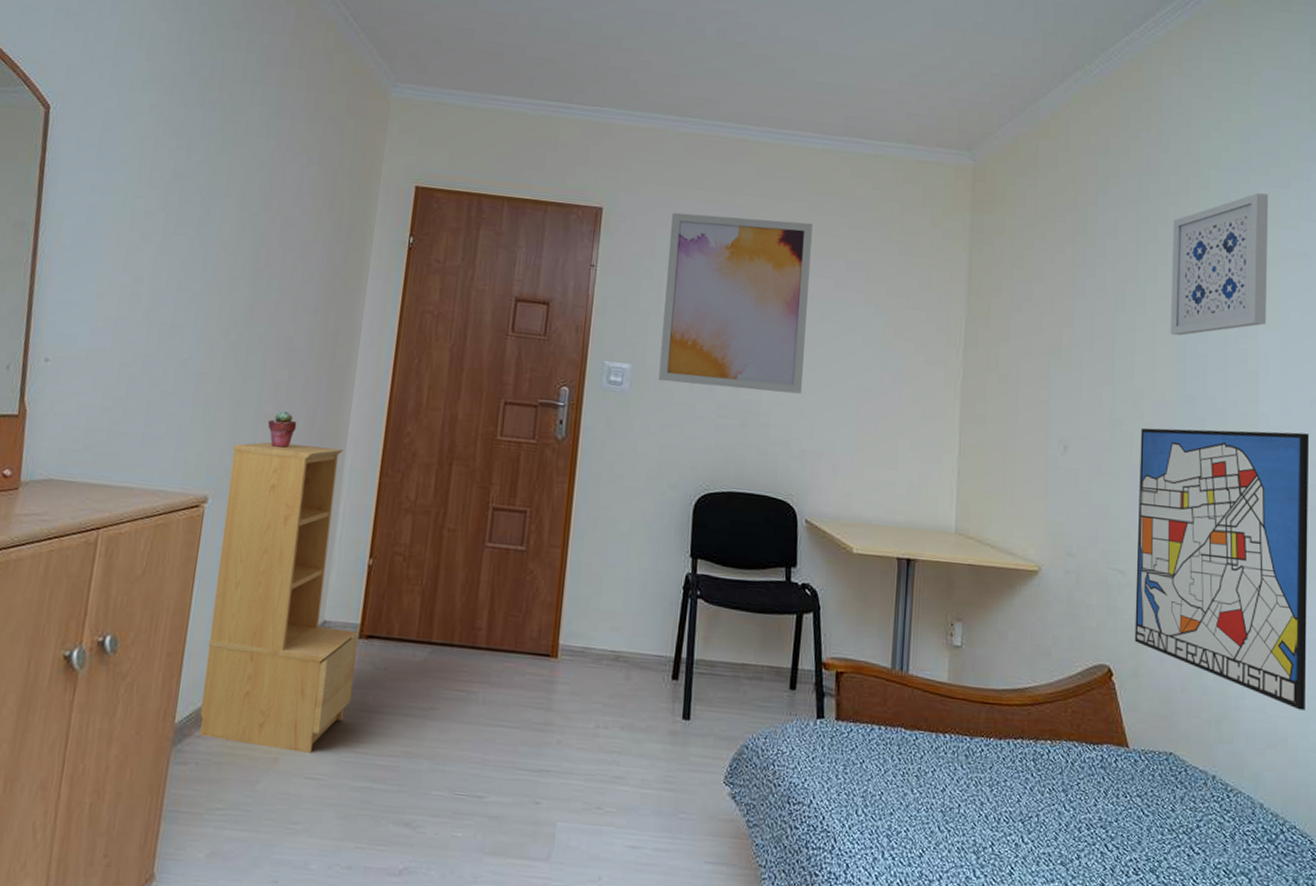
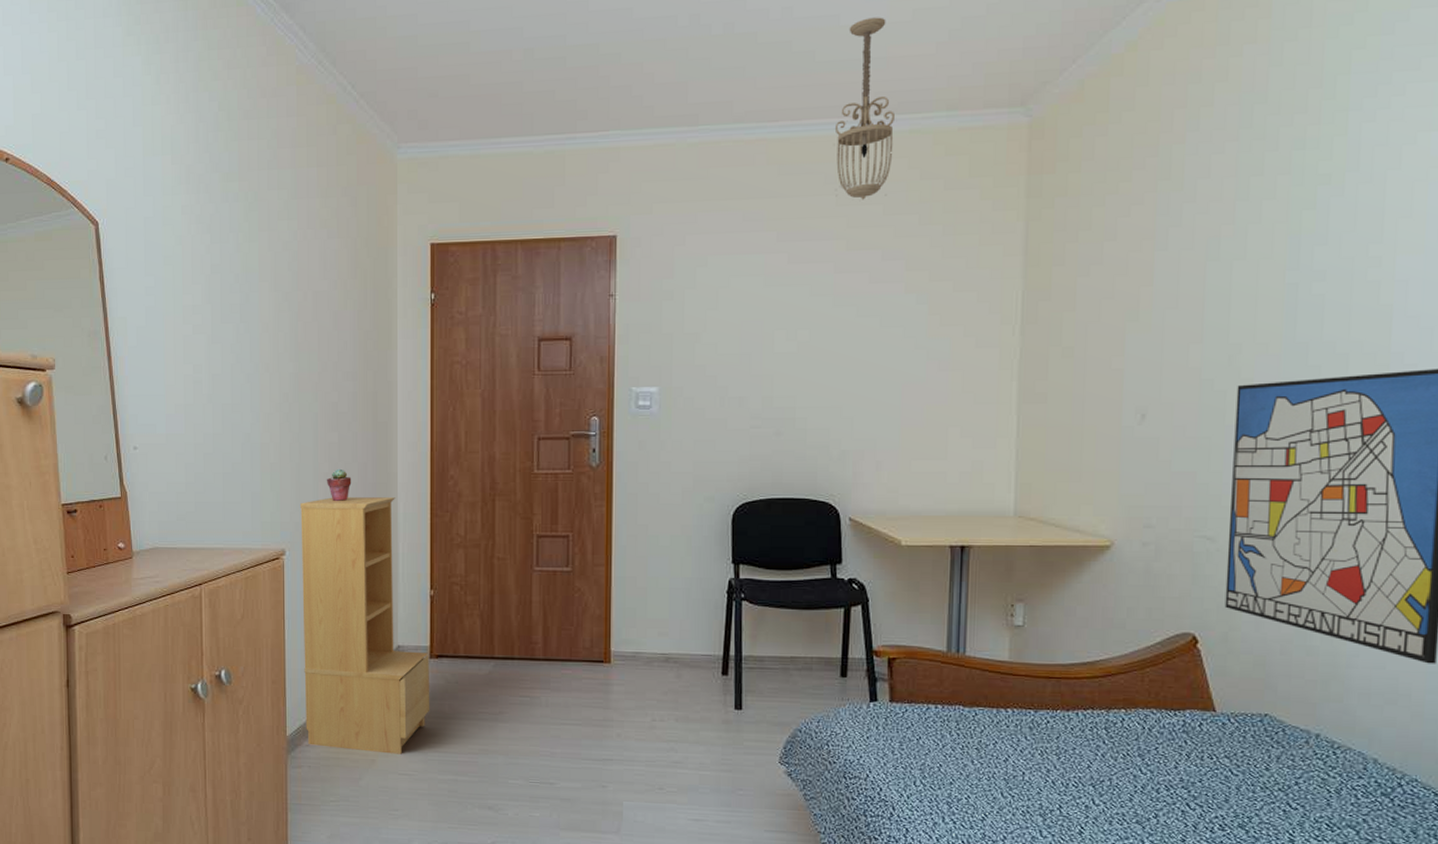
wall art: present [658,212,813,394] -> none [687,216,843,400]
ceiling light fixture: none [807,49,862,211] -> present [834,17,894,200]
wall art: present [1170,193,1269,336] -> none [1277,92,1418,277]

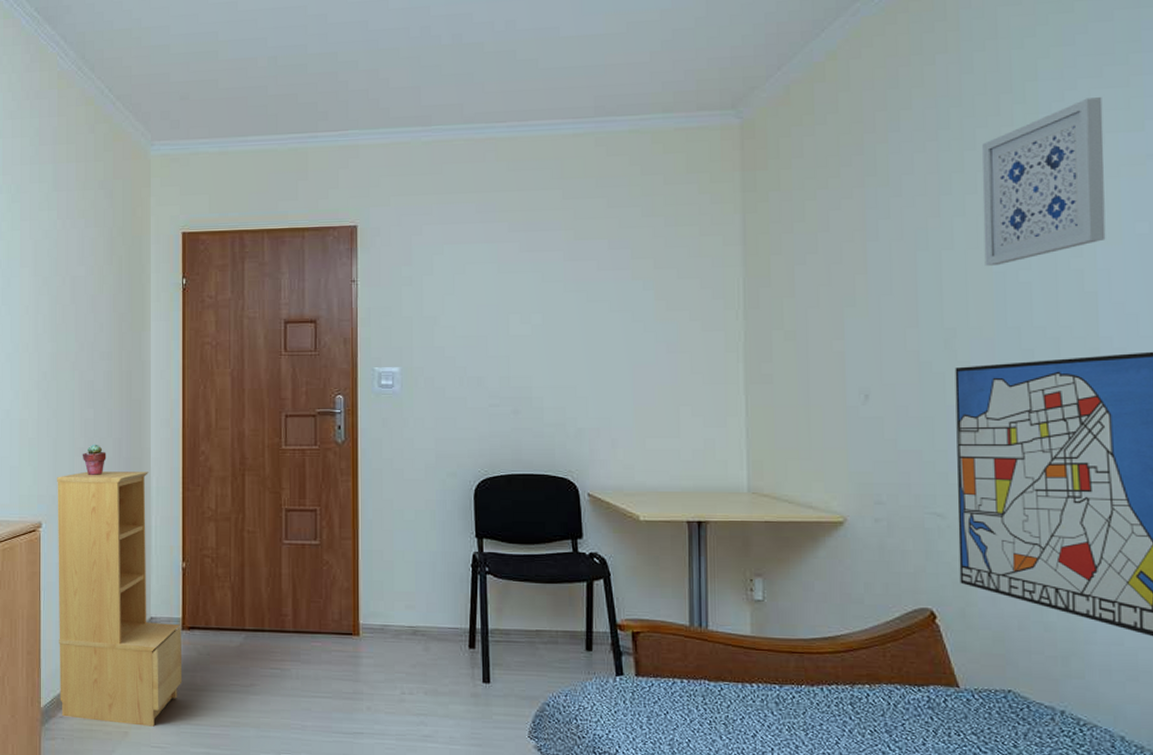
ceiling light fixture: present [834,17,894,200] -> none [558,29,615,194]
wall art: none [1277,92,1418,277] -> present [982,97,1106,266]

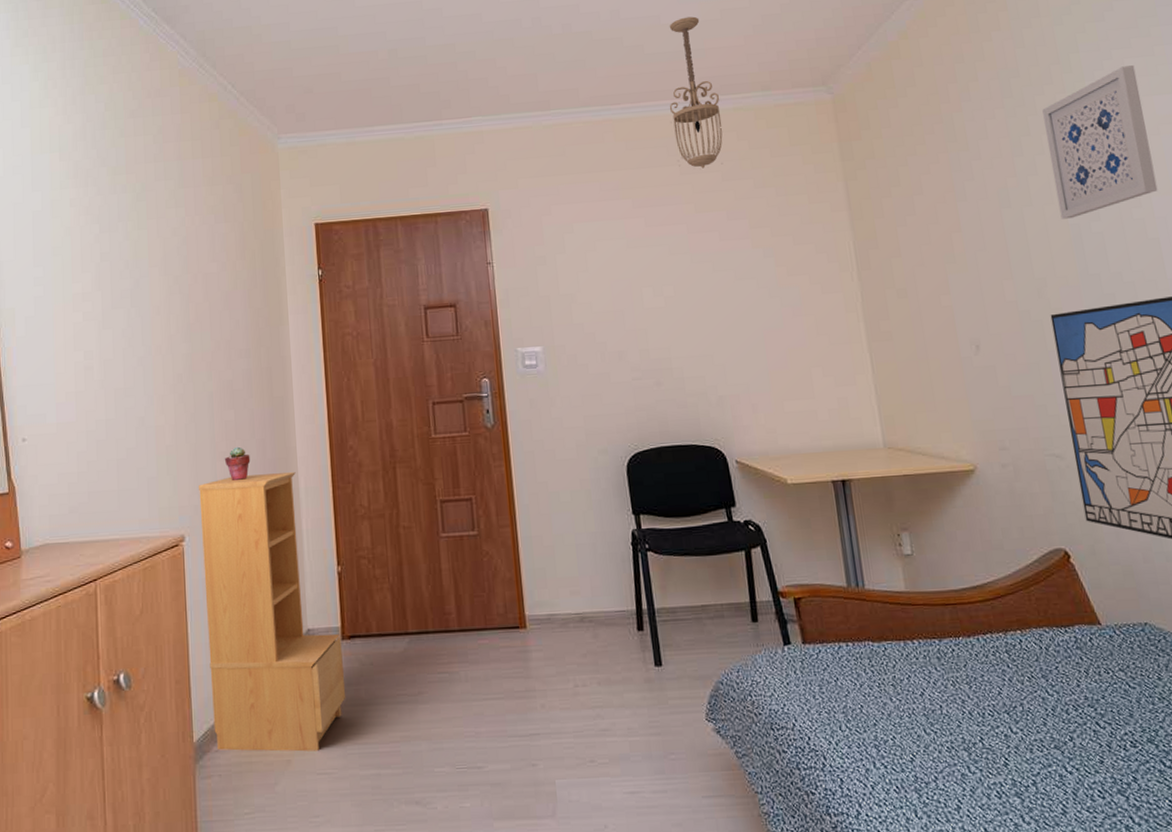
ceiling light fixture: none [558,29,615,194] -> present [669,16,723,169]

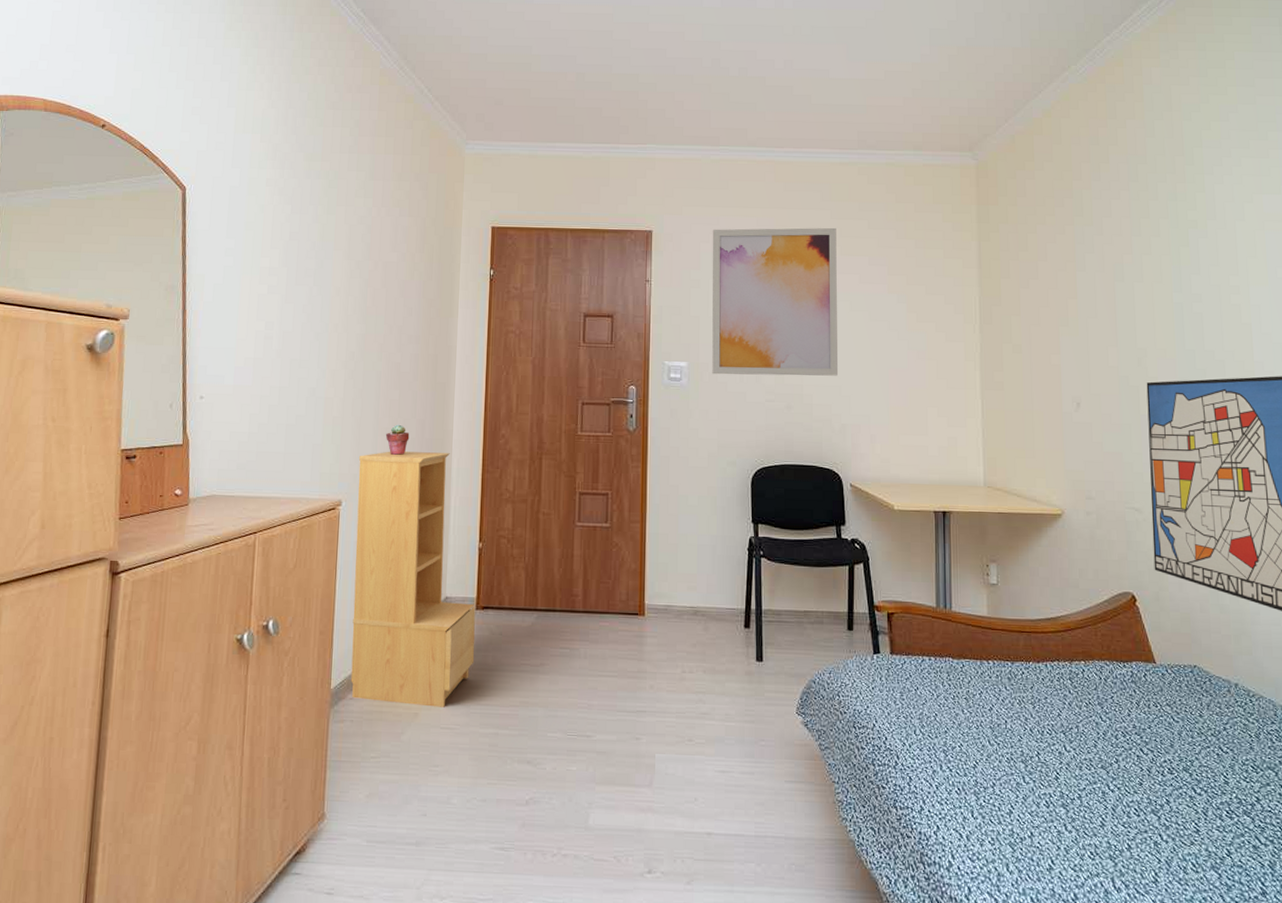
wall art: none [553,183,709,357] -> present [712,227,839,376]
ceiling light fixture: present [669,16,723,169] -> none [828,74,874,215]
wall art: present [1042,65,1158,219] -> none [1163,164,1256,298]

